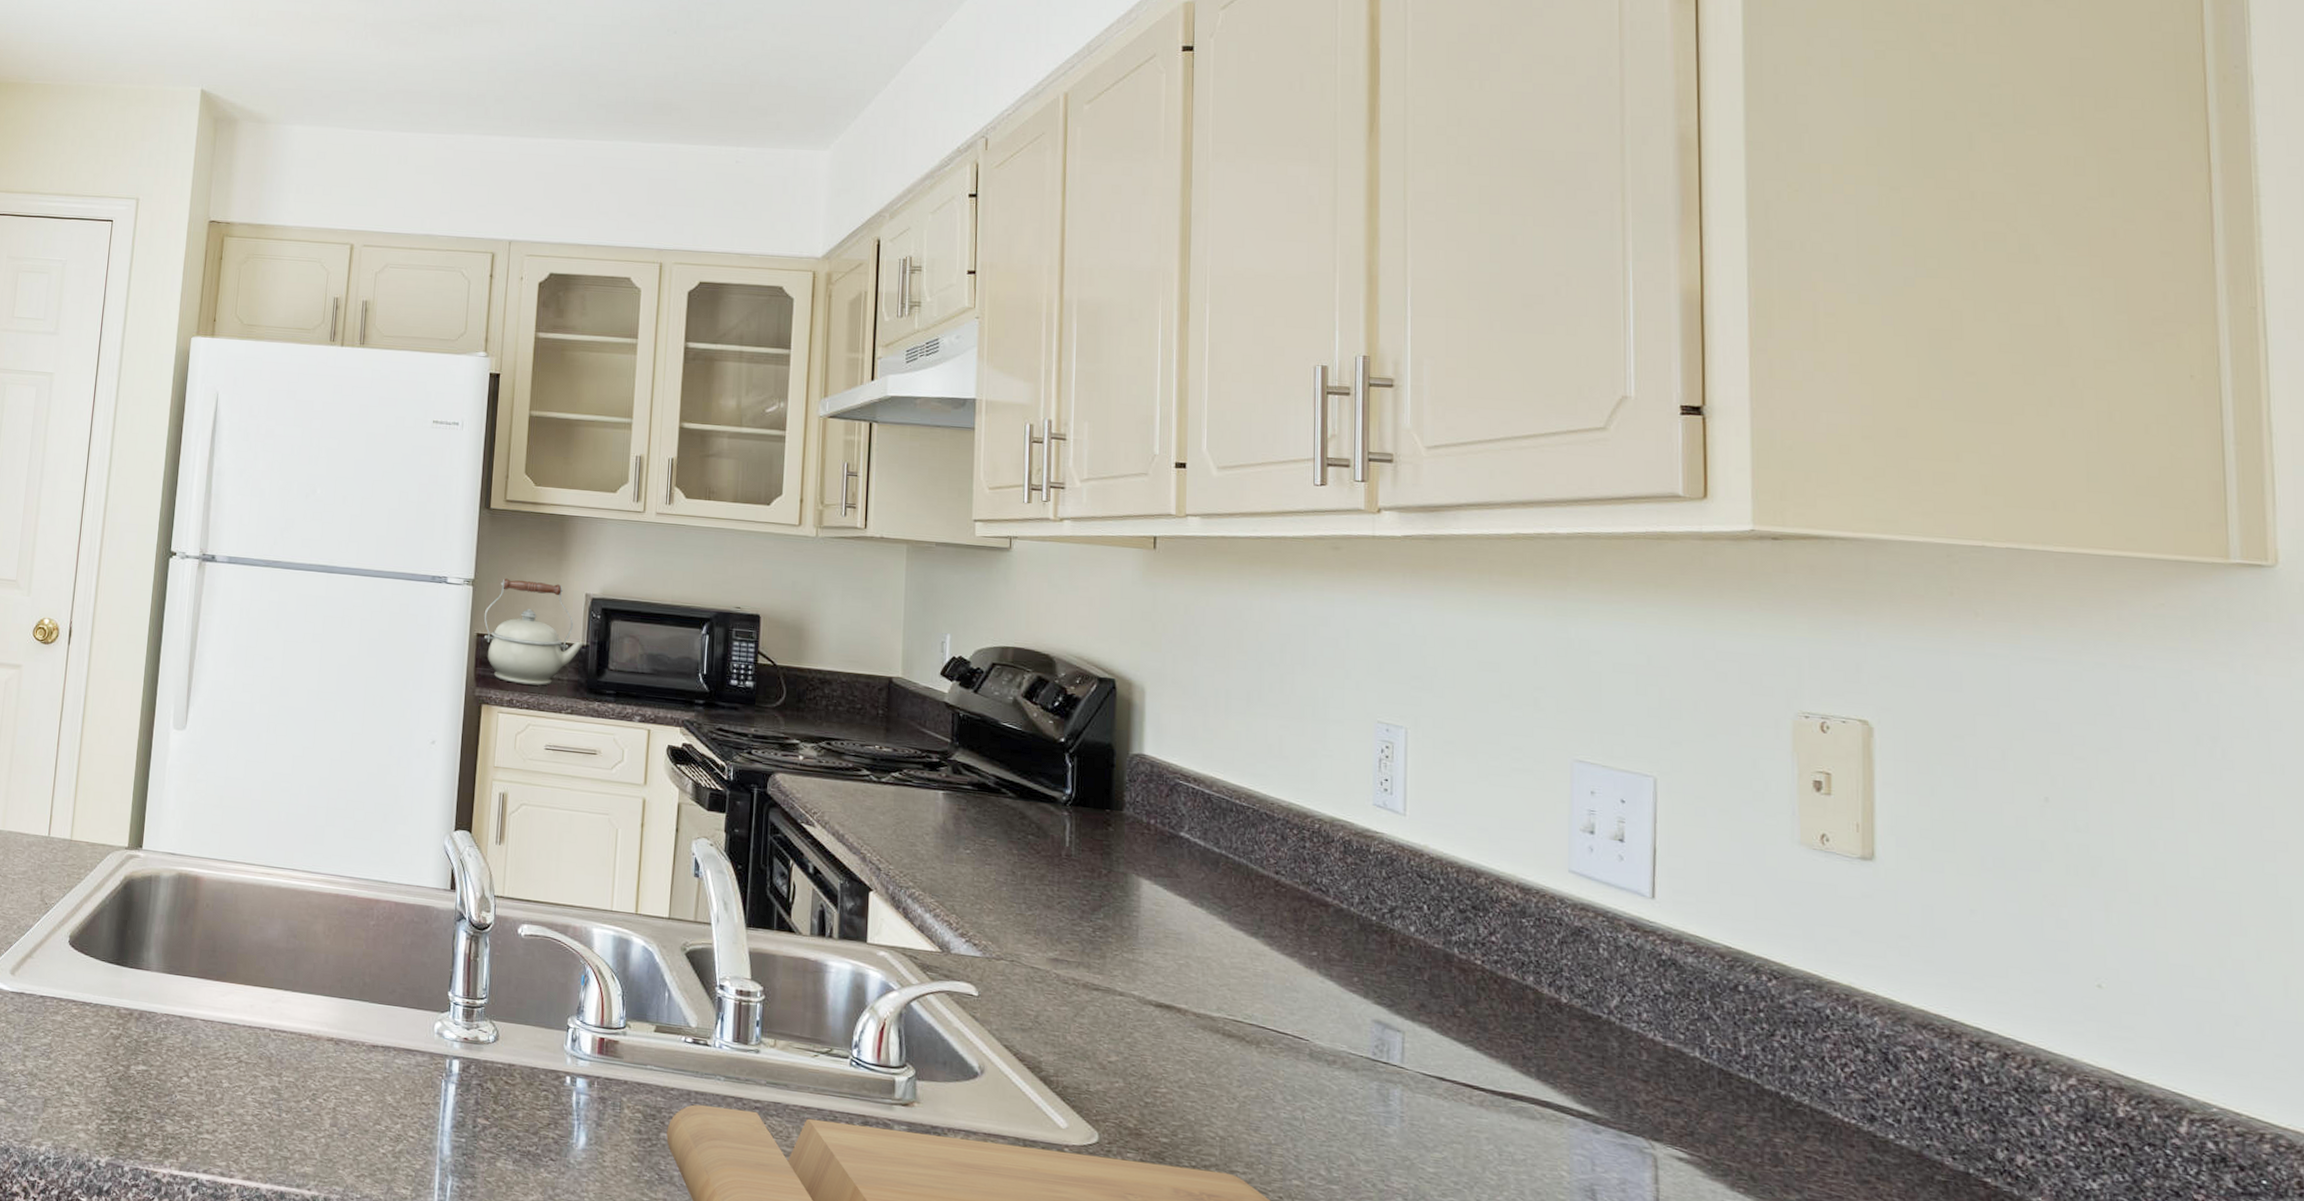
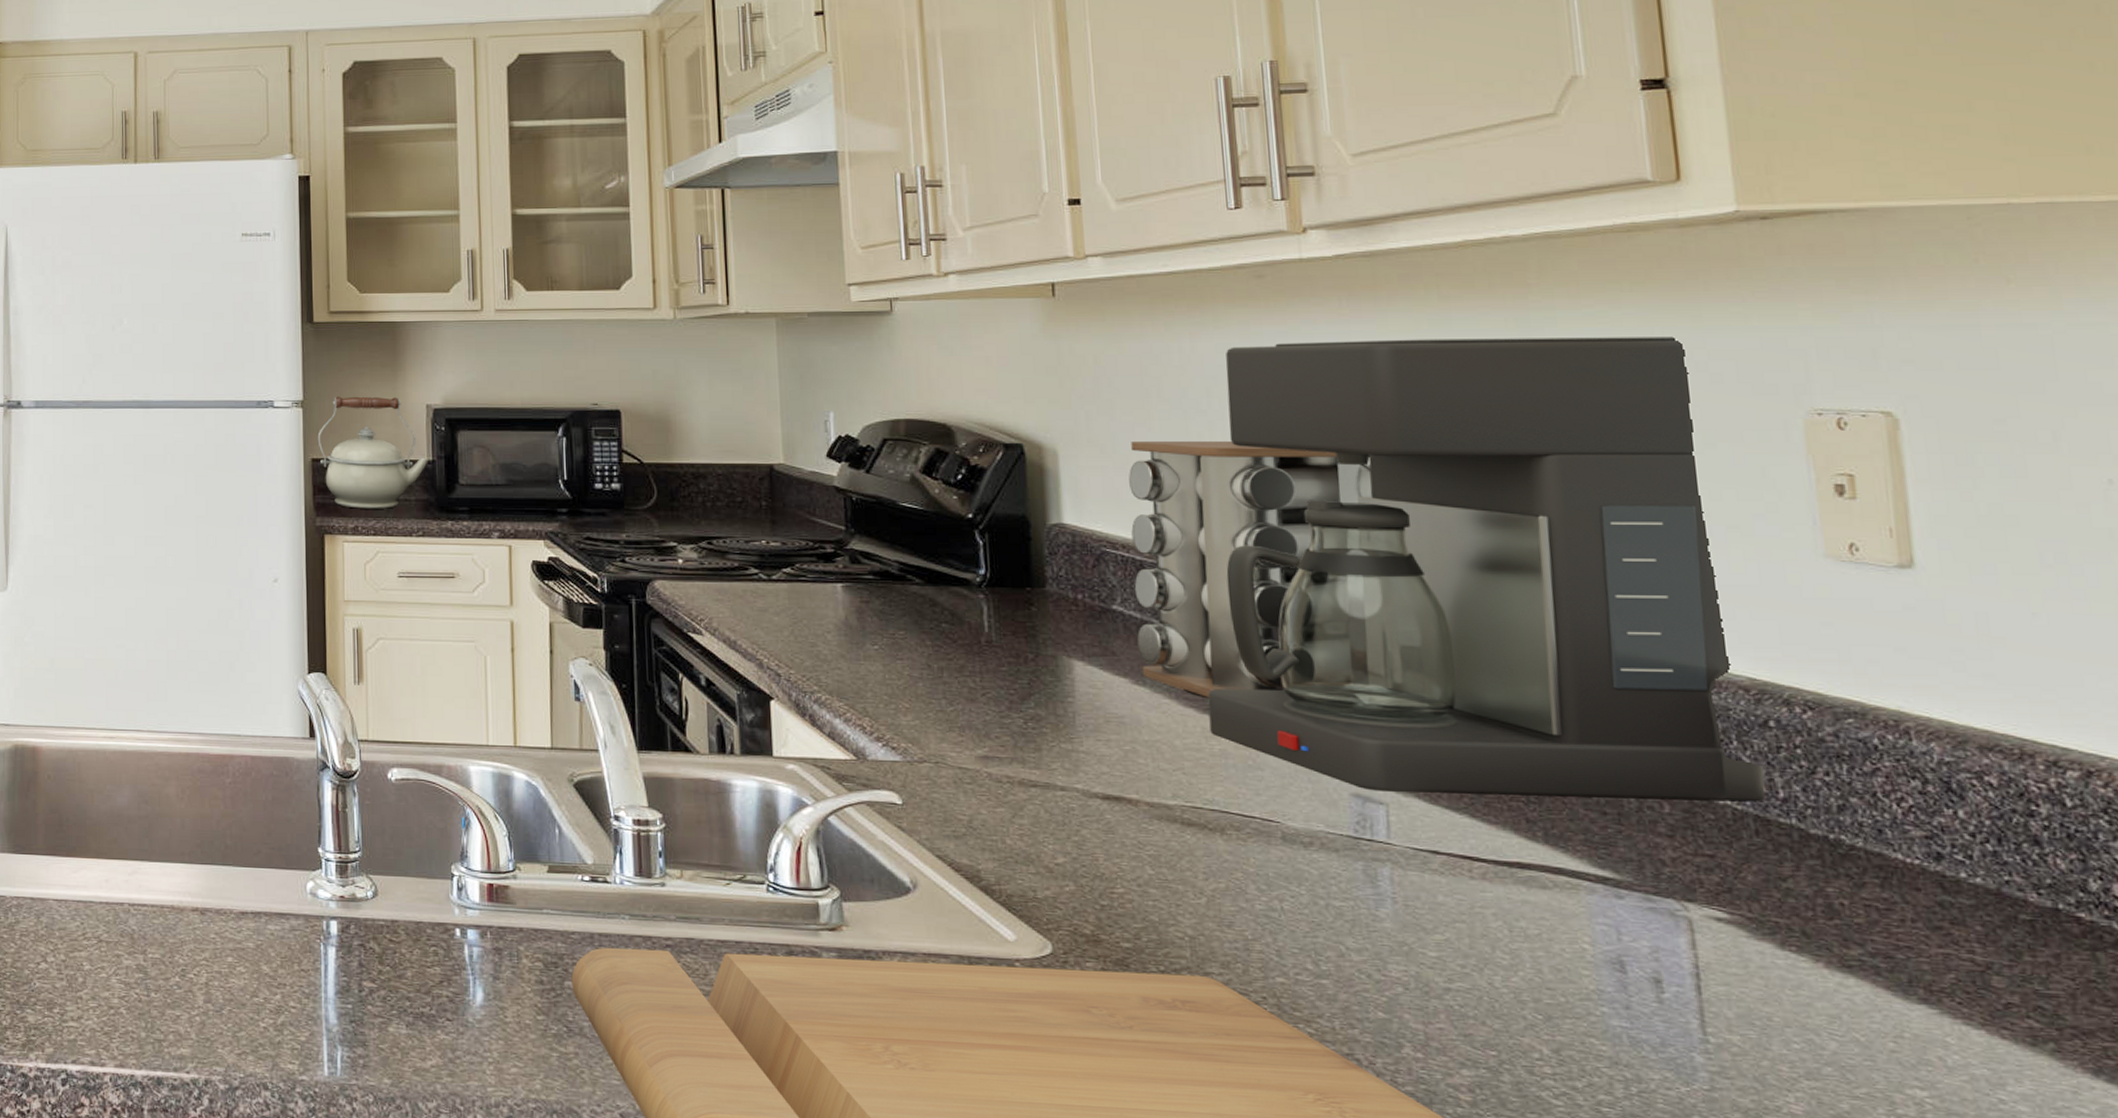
spice rack: none [1198,685,1417,924] -> present [1129,440,1372,699]
coffee maker: none [1256,609,1731,1058] -> present [1207,337,1766,802]

